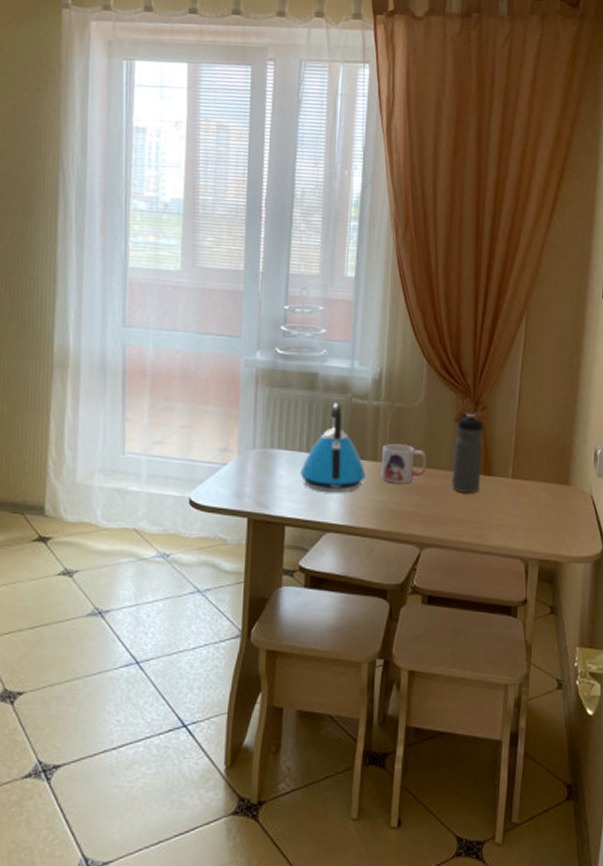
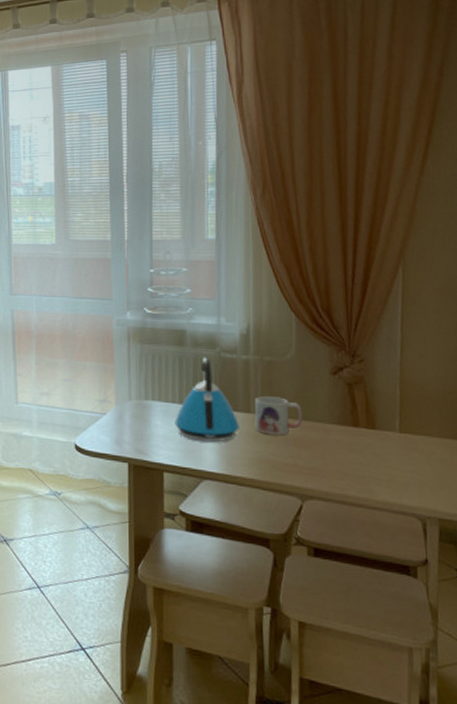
water bottle: present [452,413,484,493] -> none [330,365,365,446]

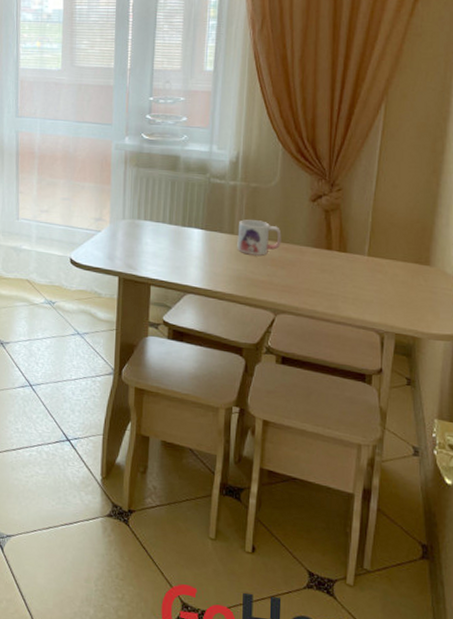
kettle: present [174,357,240,443] -> none [164,181,223,261]

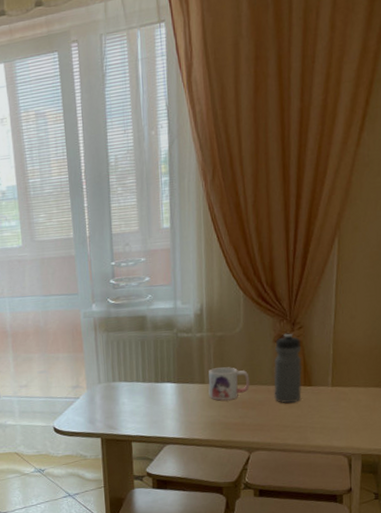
water bottle: none [306,193,339,267] -> present [273,333,303,403]

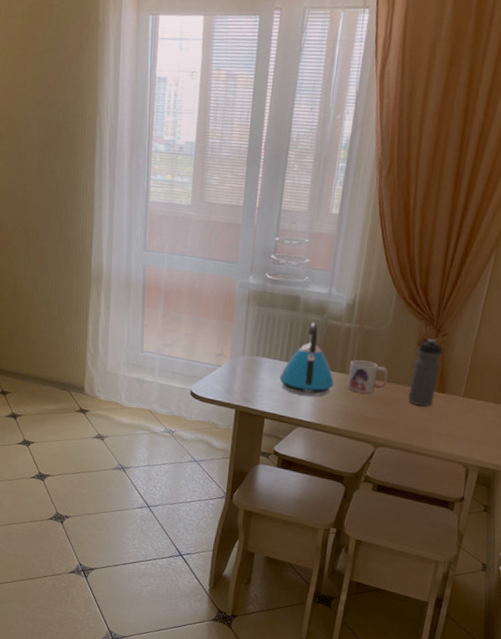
kettle: none [139,338,196,413] -> present [279,322,334,397]

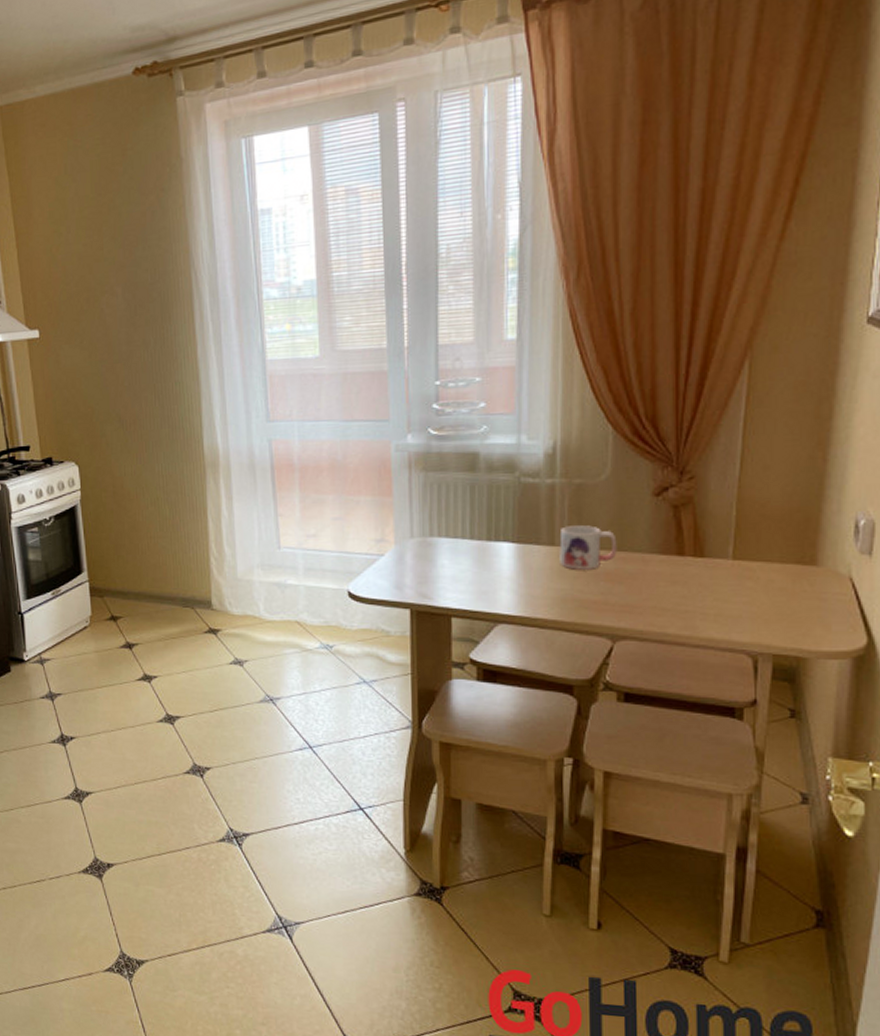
kettle: present [279,322,334,397] -> none [464,483,541,582]
water bottle: present [408,338,442,406] -> none [650,484,692,578]

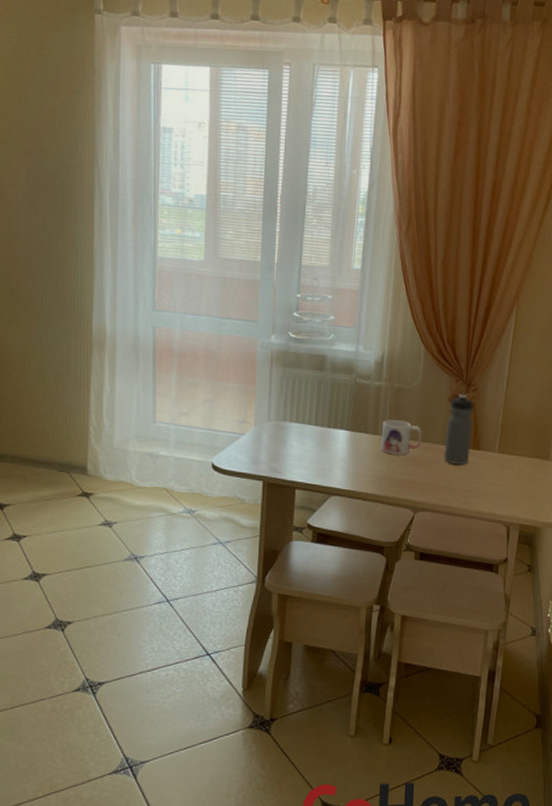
water bottle: none [650,484,692,578] -> present [444,394,473,465]

